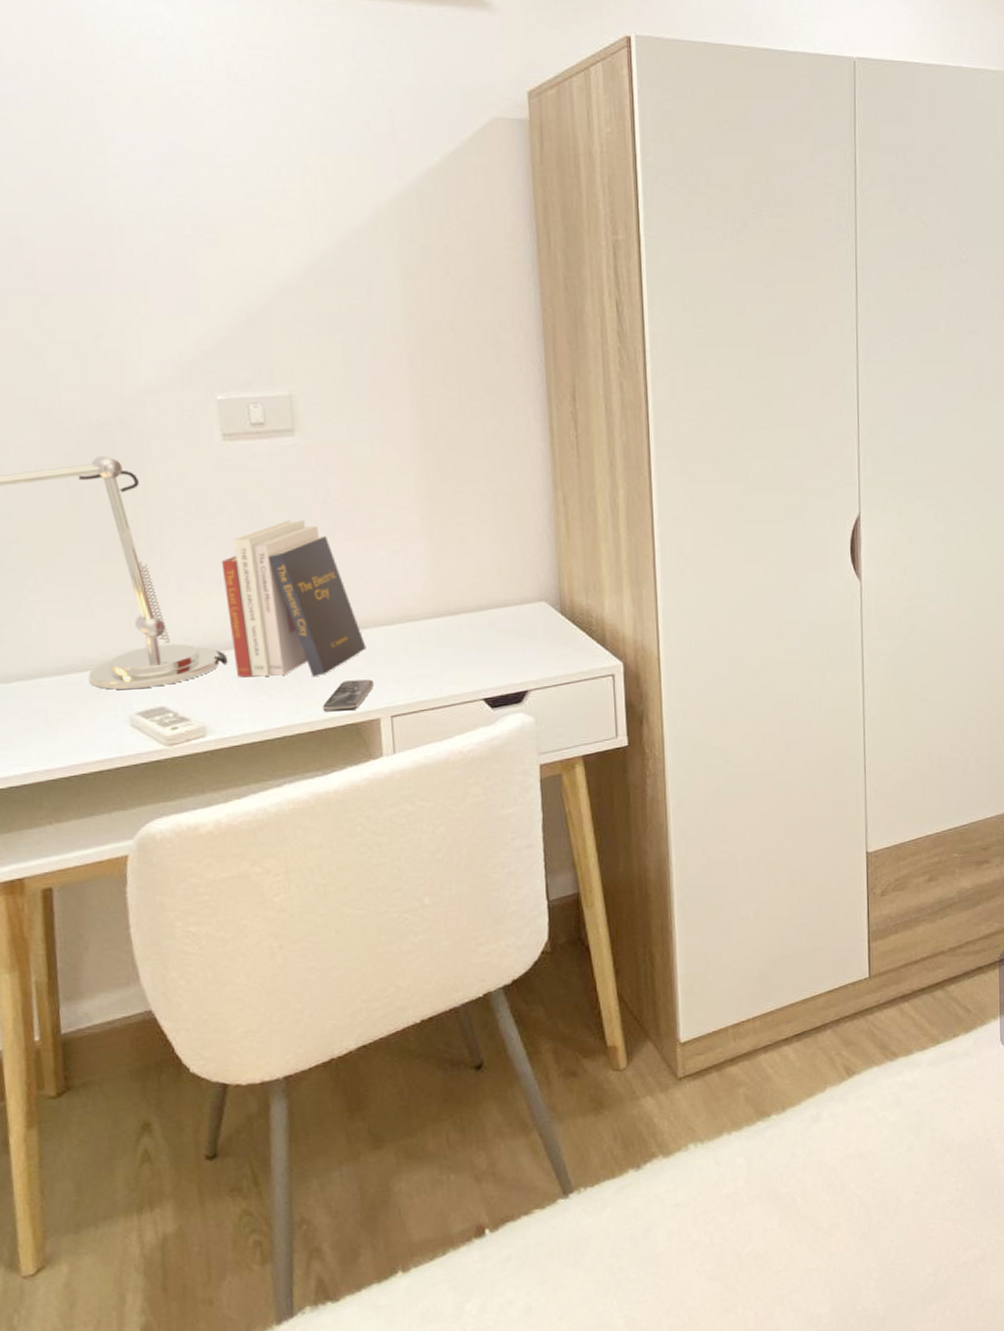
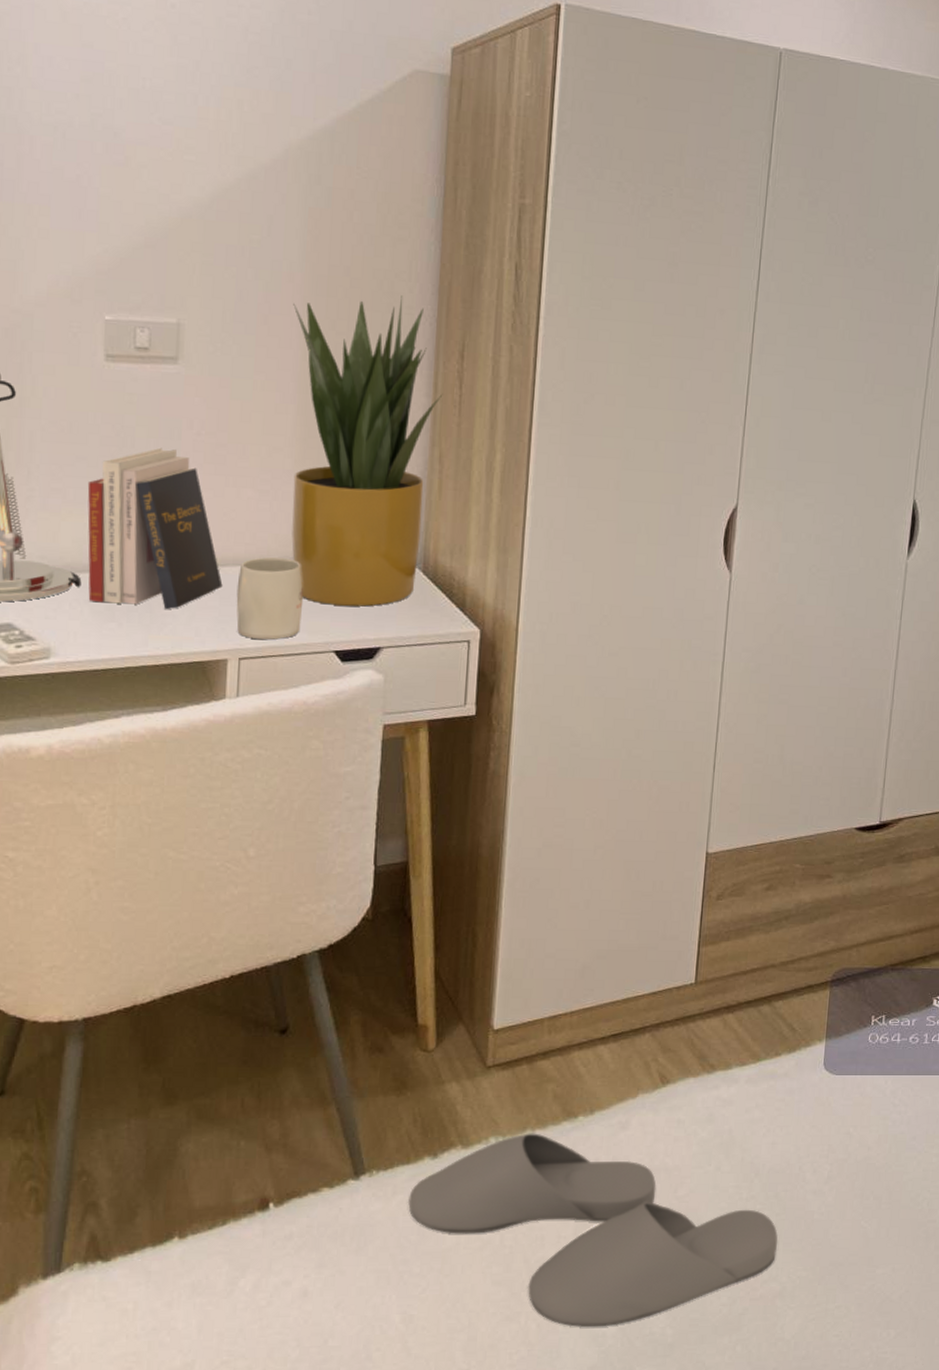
mobile phone: present [323,679,375,712] -> none [171,617,226,650]
mug: none [380,614,448,696] -> present [236,557,304,640]
planter: none [401,344,560,655] -> present [291,295,443,607]
slippers: none [618,1135,975,1312] -> present [408,1133,778,1327]

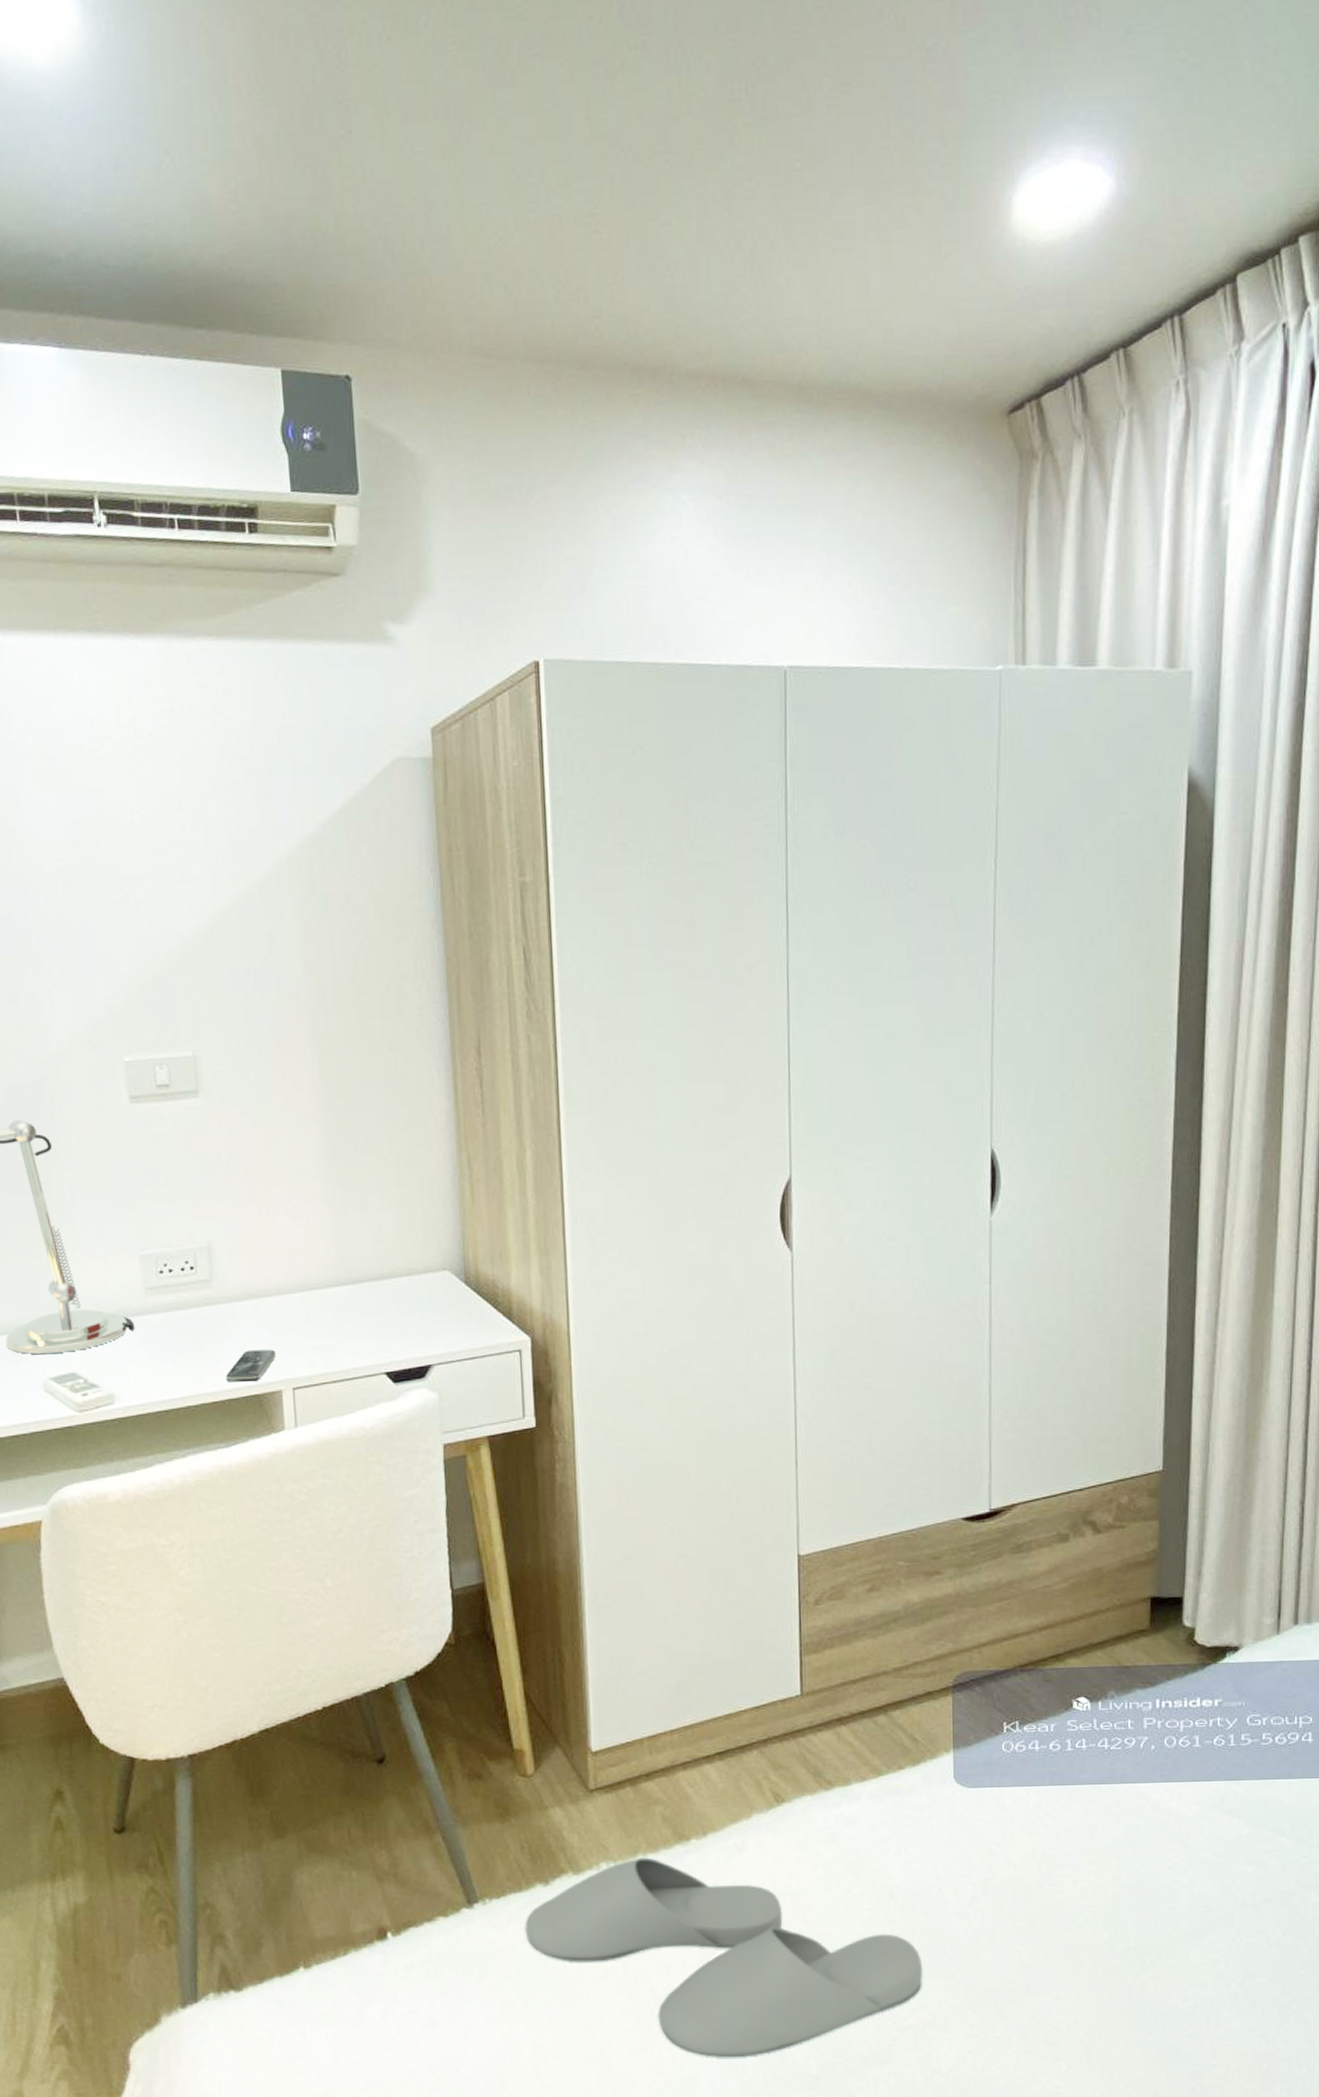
books: present [87,447,223,609] -> none [128,1183,269,1345]
mobile phone: none [171,617,226,650] -> present [226,1349,277,1383]
mug: present [236,557,304,640] -> none [282,1282,350,1368]
planter: present [291,295,443,607] -> none [303,997,464,1326]

